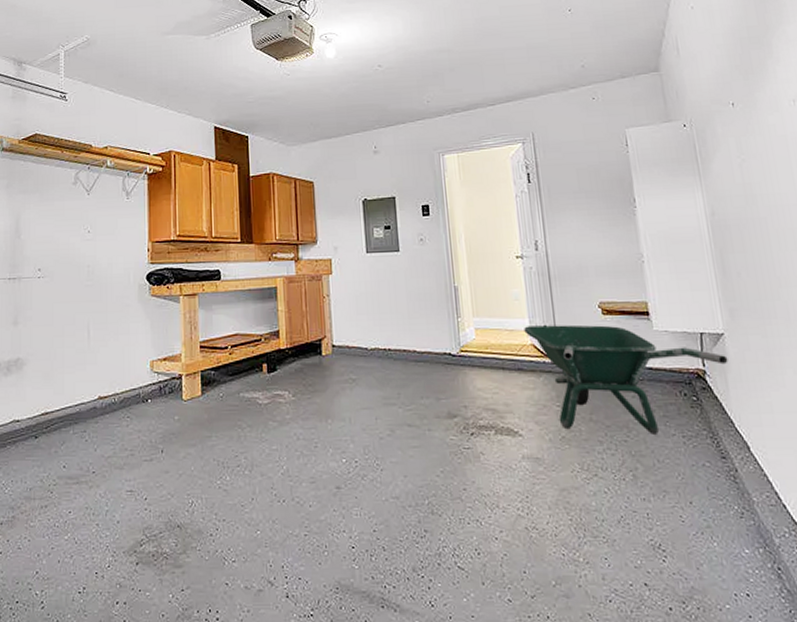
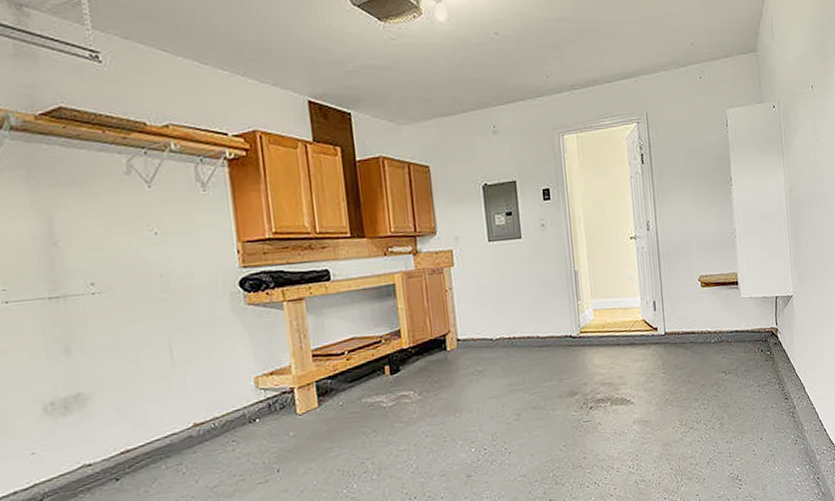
wheelbarrow: present [524,324,729,434] -> none [636,296,795,393]

